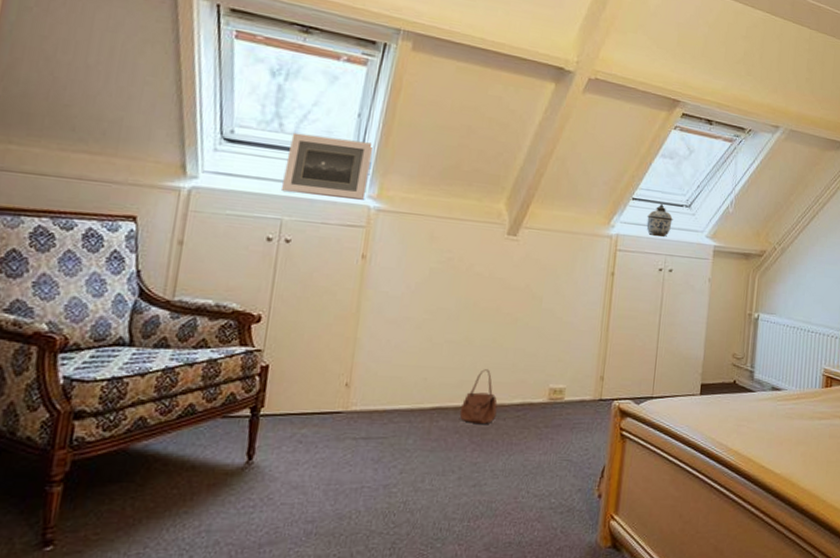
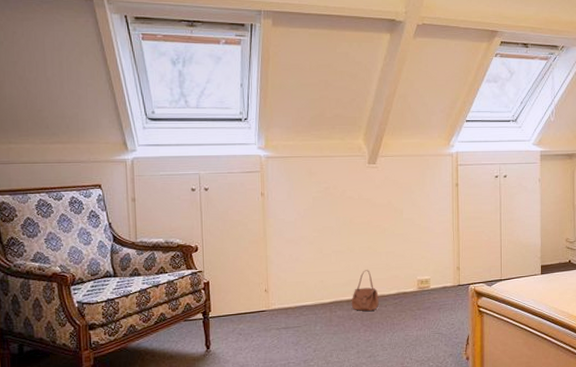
picture frame: present [280,132,374,200] -> none [194,106,256,153]
lidded jar: present [646,203,674,238] -> none [480,121,503,150]

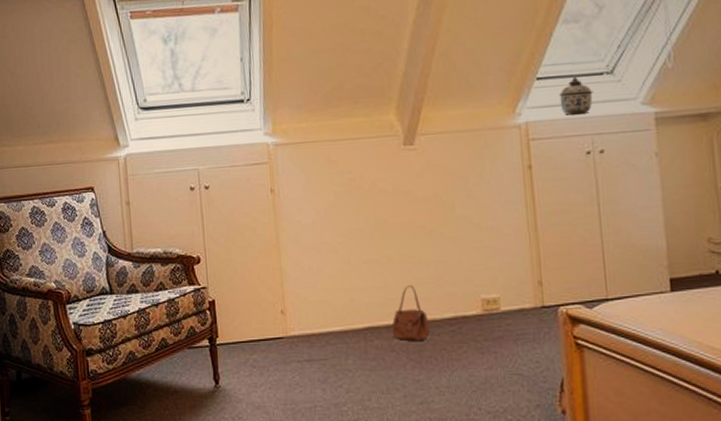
lidded jar: none [480,121,503,150] -> present [559,76,594,117]

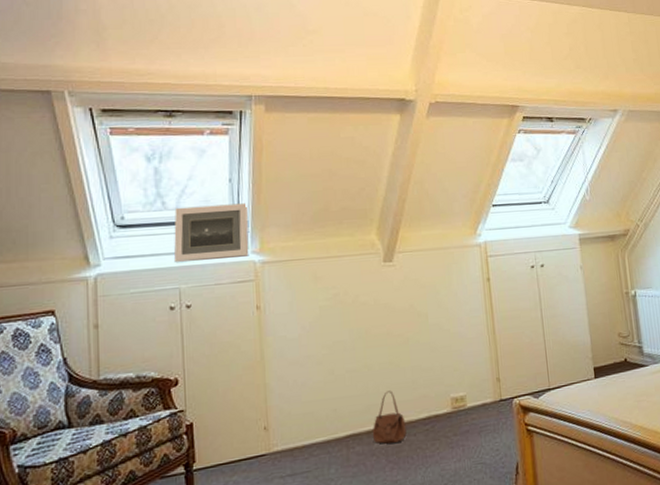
picture frame: none [190,83,262,145] -> present [173,203,249,263]
lidded jar: present [559,76,594,117] -> none [510,204,535,237]

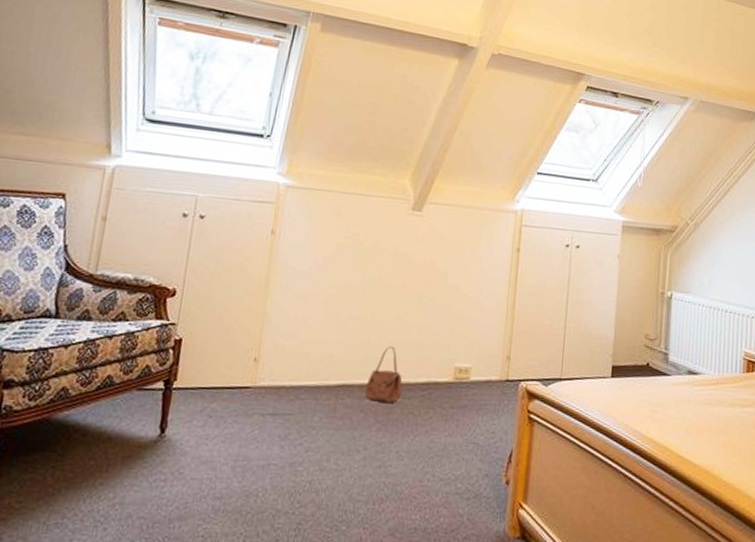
picture frame: present [173,203,249,263] -> none [196,112,284,177]

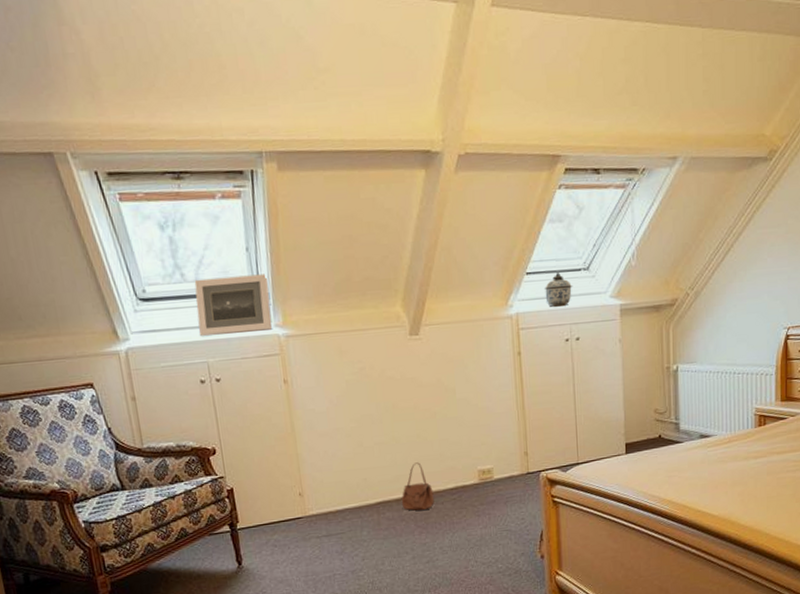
picture frame: none [196,112,284,177] -> present [194,274,273,337]
lidded jar: none [552,177,580,213] -> present [545,271,573,308]

